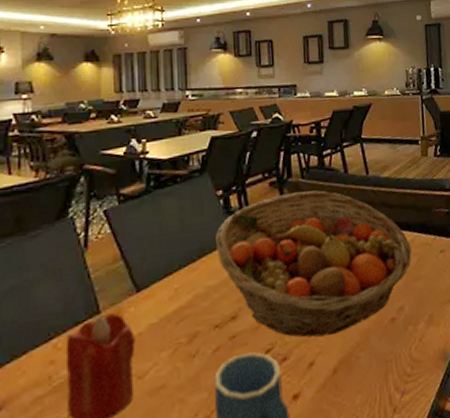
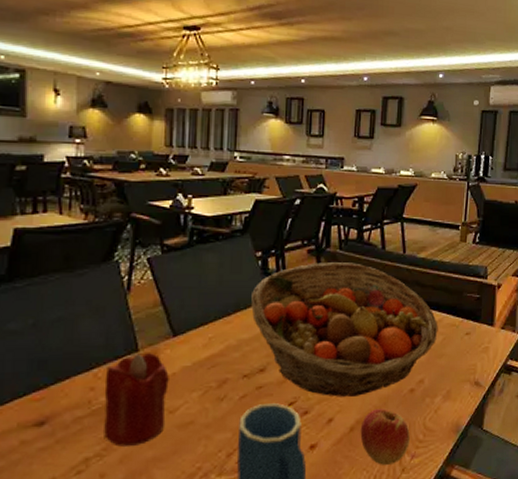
apple: none [344,343,398,408] -> present [360,409,410,465]

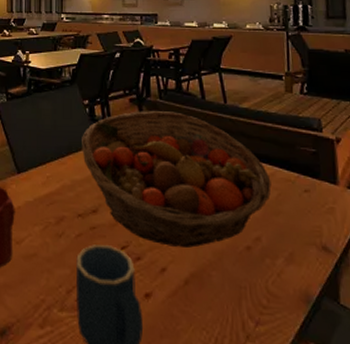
apple: present [360,409,410,465] -> none [195,264,252,329]

